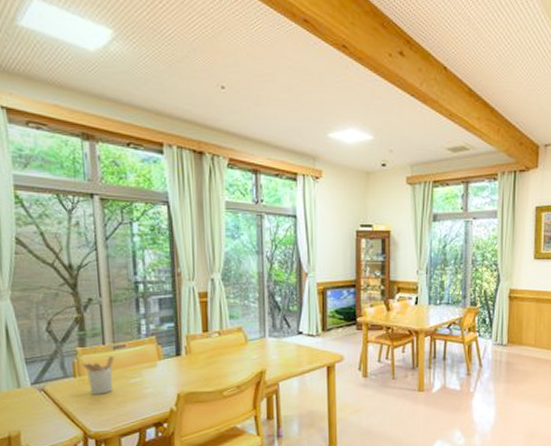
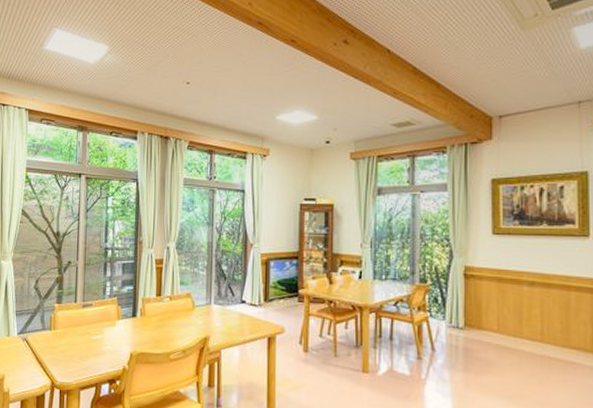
utensil holder: present [81,355,115,395] -> none [57,313,83,348]

